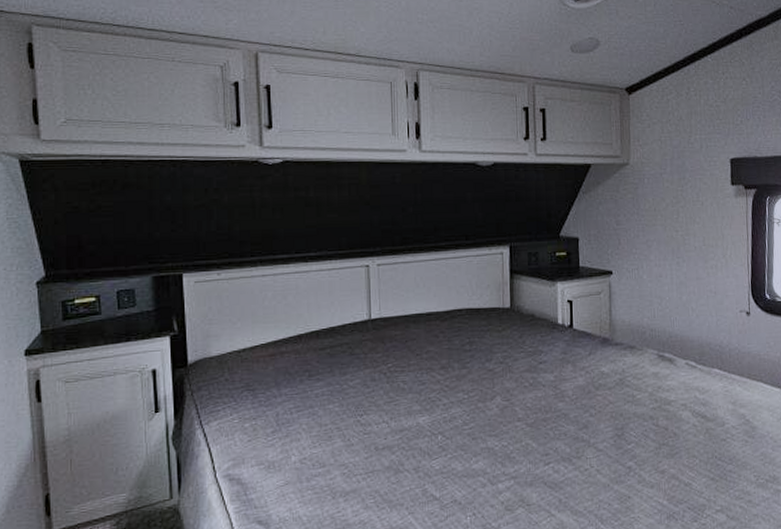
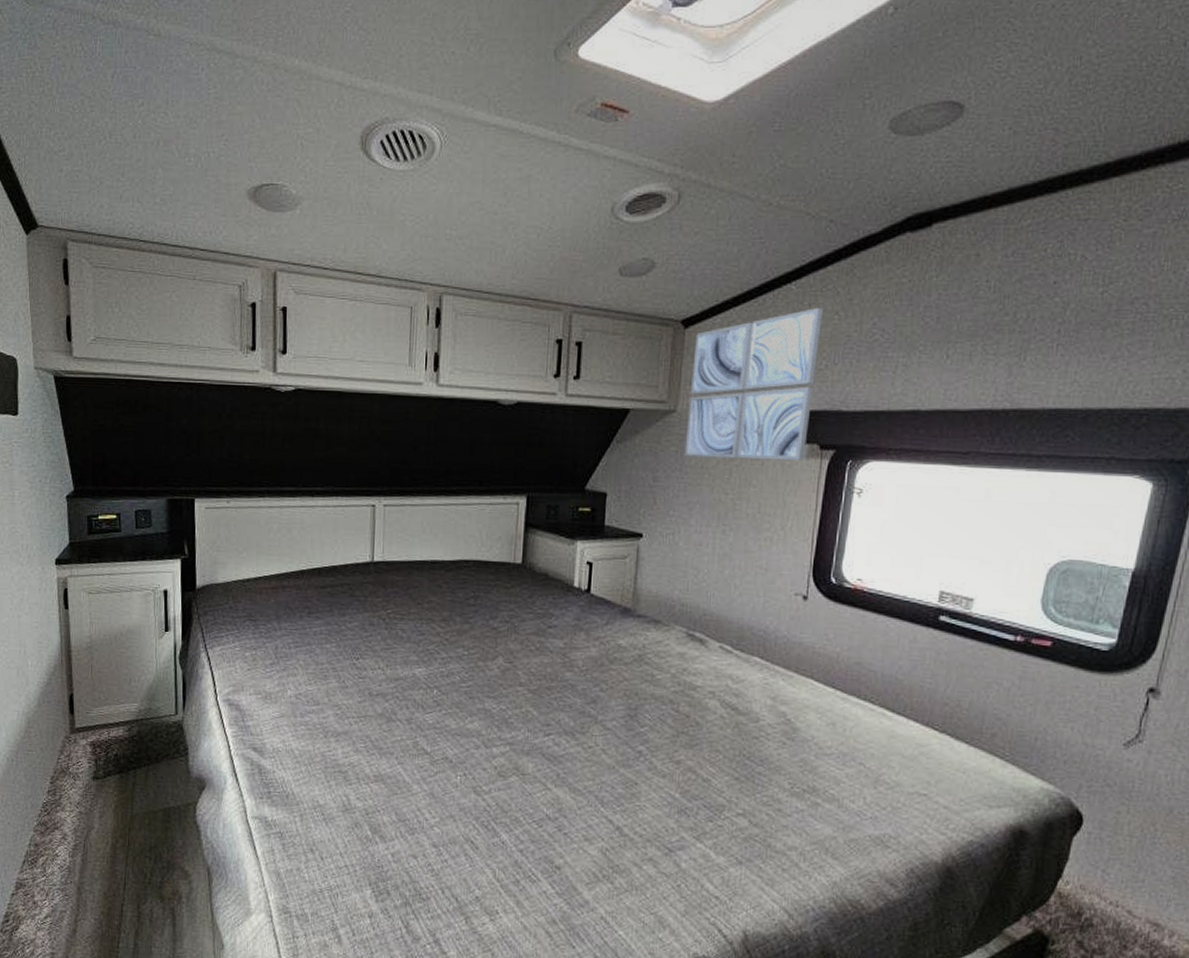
wall art: none [638,76,734,202] -> present [684,308,823,460]

